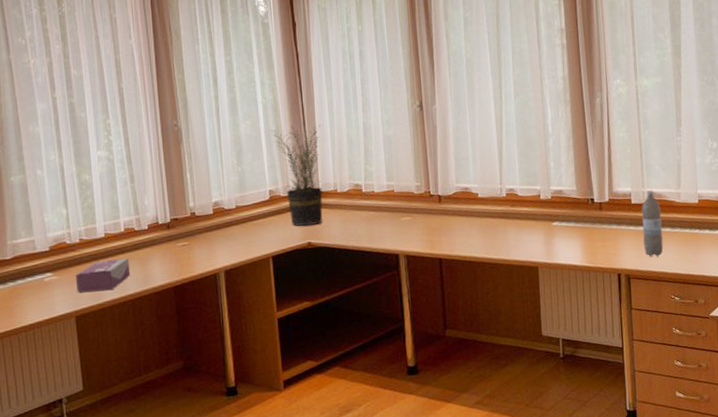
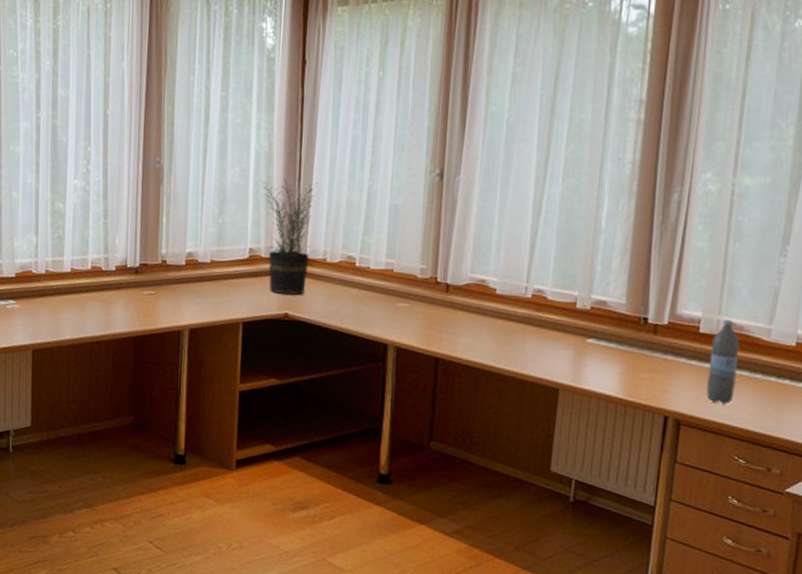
tissue box: present [76,258,131,292] -> none [37,296,92,329]

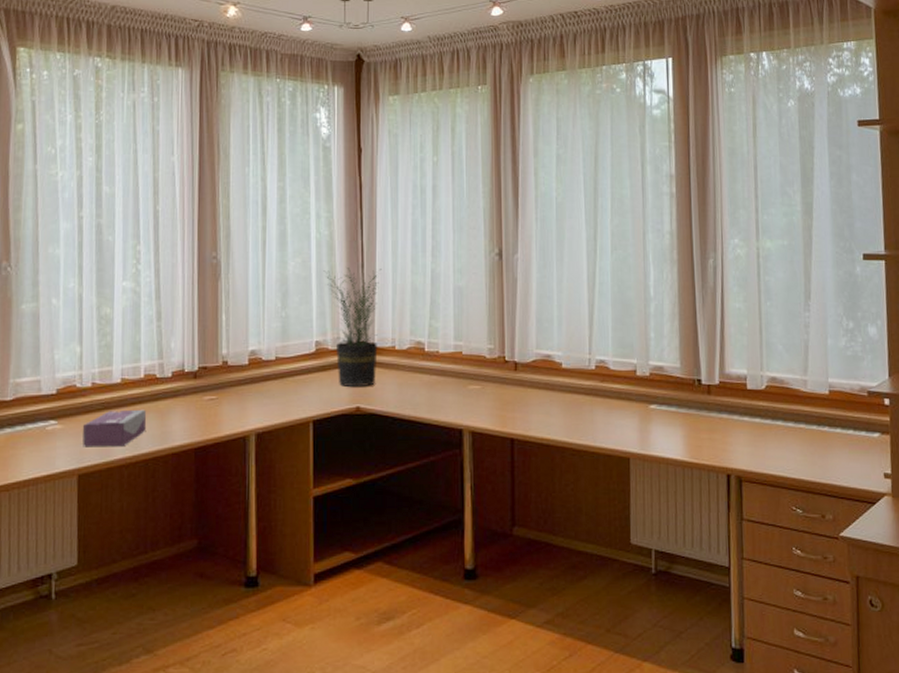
tissue box: none [37,296,92,329] -> present [83,409,147,447]
water bottle: present [706,319,740,404] -> none [758,374,784,457]

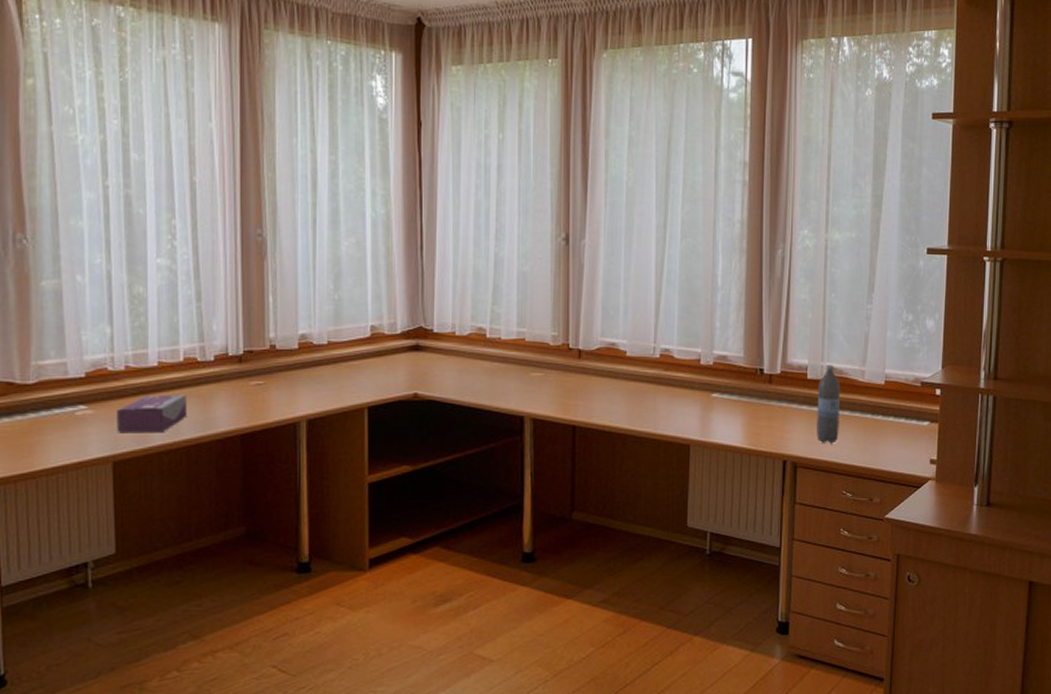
potted plant: present [323,268,382,388] -> none [379,249,442,374]
water bottle: none [758,374,784,457] -> present [817,365,841,444]

